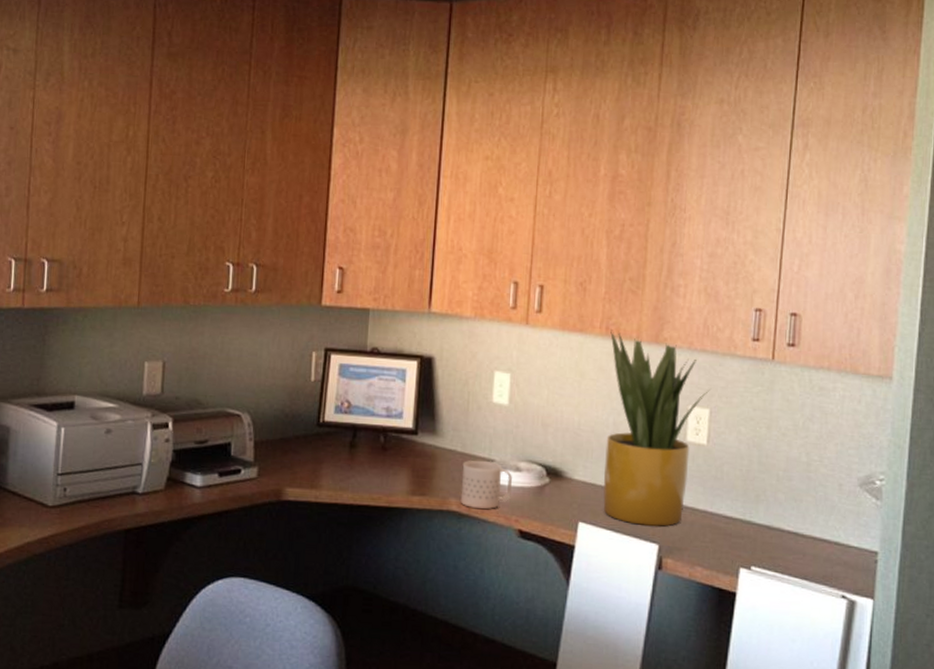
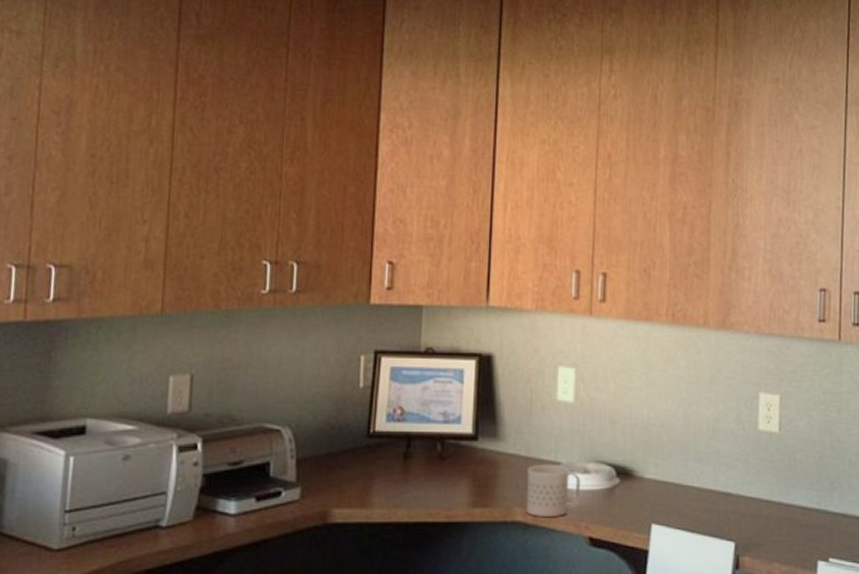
planter: present [603,328,710,527] -> none [675,315,780,524]

